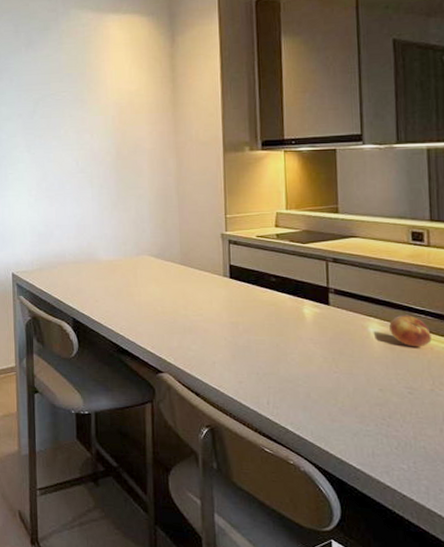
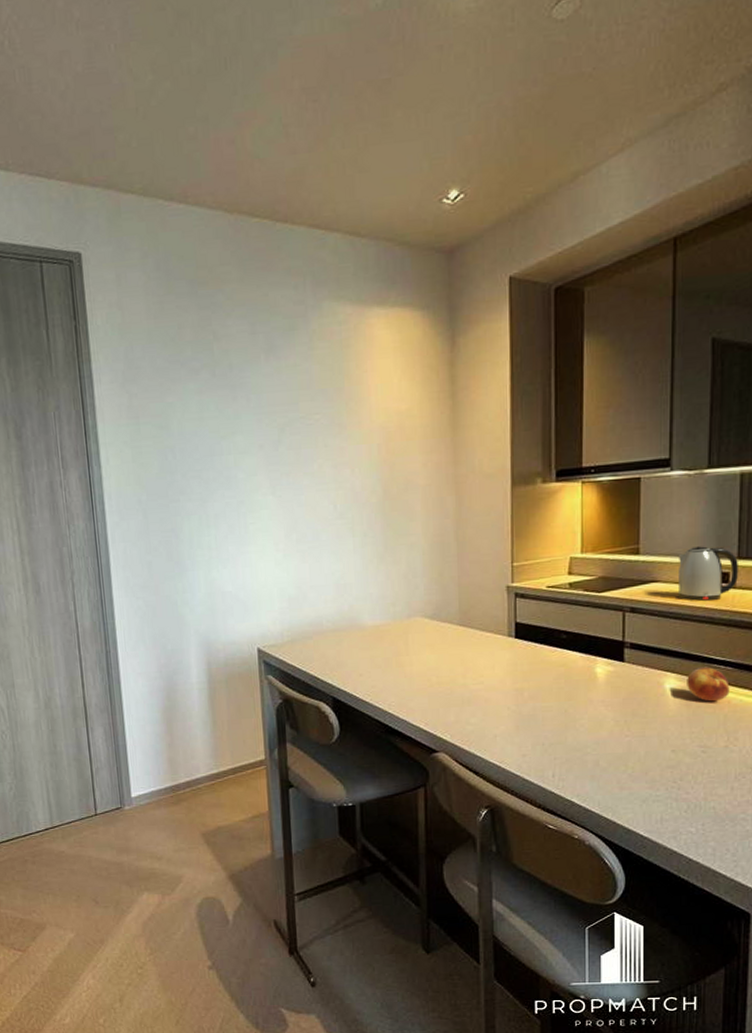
kettle: none [374,209,432,257] -> present [678,546,738,602]

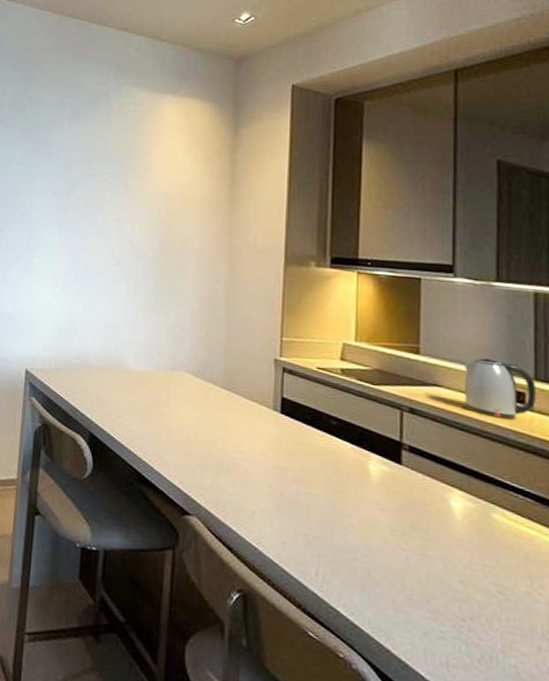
fruit: present [687,666,730,702] -> none [477,490,531,536]

